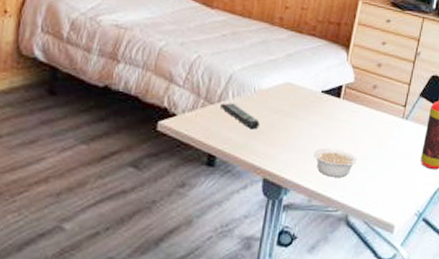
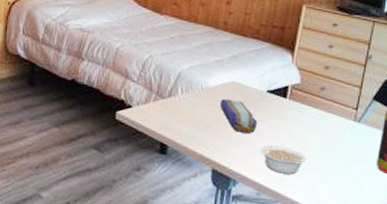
remote control: present [219,103,260,130] -> none [170,98,207,124]
pencil case: none [273,101,311,137] -> present [219,98,258,134]

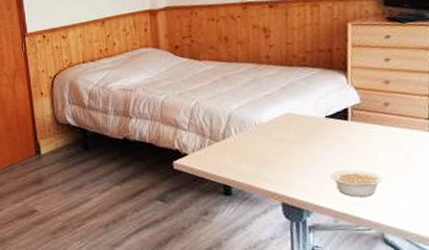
pencil case: present [219,98,258,134] -> none [277,130,322,163]

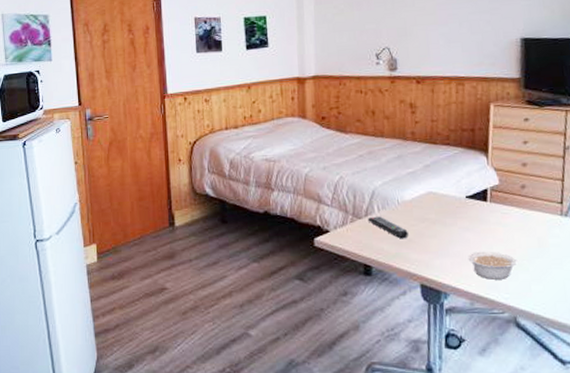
remote control: none [225,138,267,160] -> present [367,216,408,239]

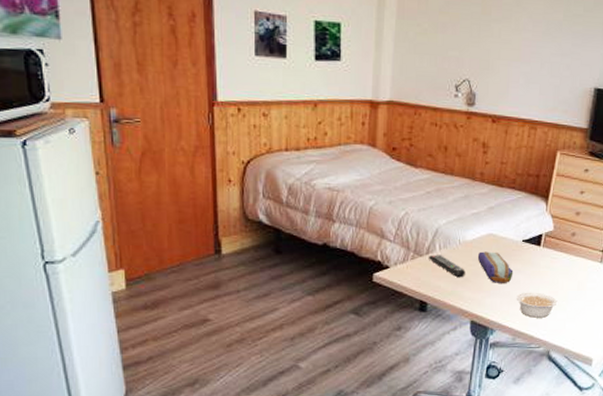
pencil case: none [419,210,461,243] -> present [477,251,514,283]

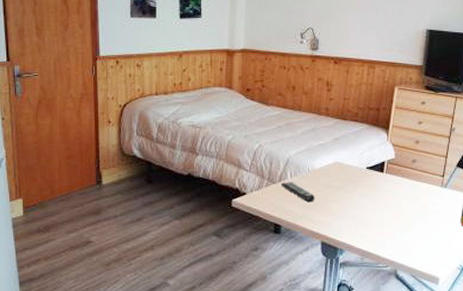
pencil case: present [477,251,514,283] -> none [325,178,359,207]
legume: present [516,292,566,318] -> none [363,215,410,239]

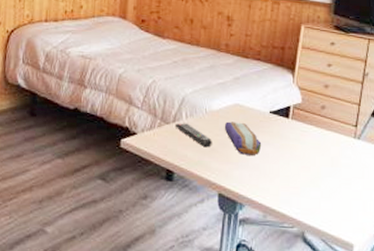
pencil case: none [325,178,359,207] -> present [224,121,262,155]

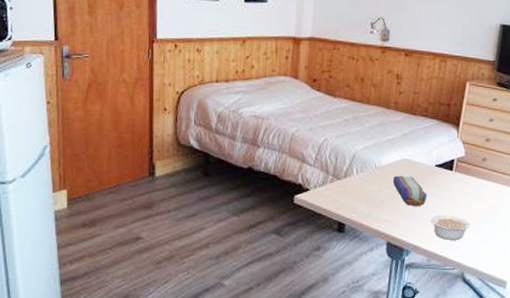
remote control: present [174,123,212,148] -> none [346,178,381,201]
legume: none [265,166,319,195] -> present [430,215,479,240]

